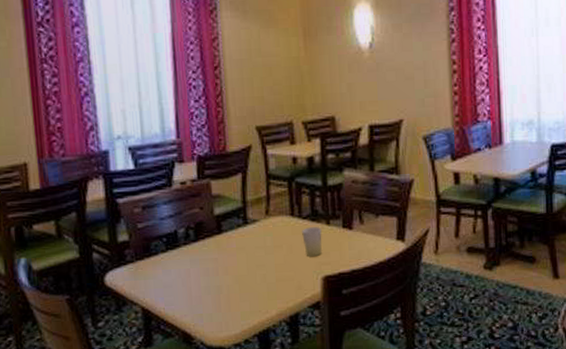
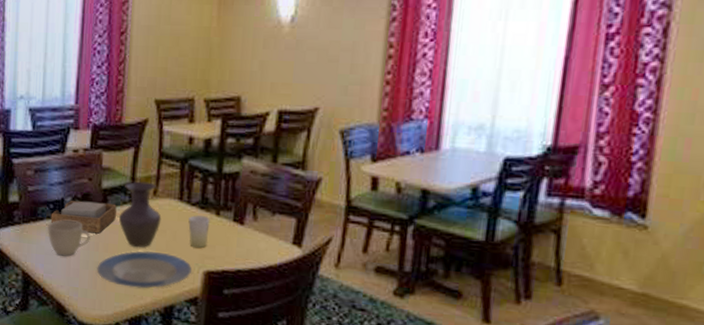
cup: none [163,250,209,286] -> present [47,219,91,256]
napkin holder: none [165,228,232,260] -> present [50,200,117,234]
plate: none [219,266,311,304] -> present [96,250,192,289]
vase: none [235,203,277,265] -> present [119,181,162,247]

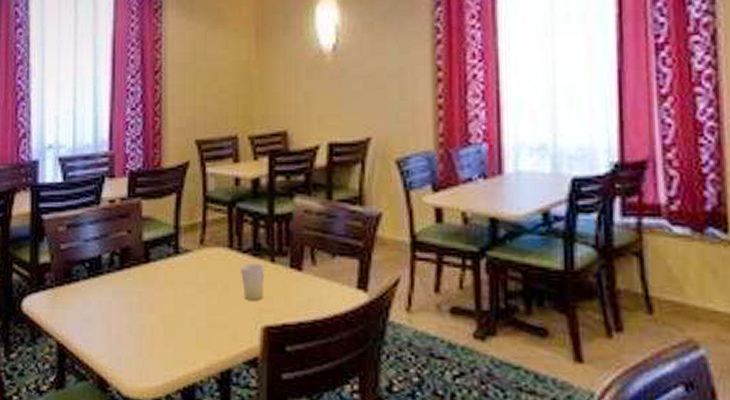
cup: present [47,219,91,256] -> none [84,279,133,321]
napkin holder: present [50,200,117,234] -> none [87,256,160,293]
plate: present [96,250,192,289] -> none [141,307,248,352]
vase: present [119,181,162,247] -> none [164,230,211,304]

